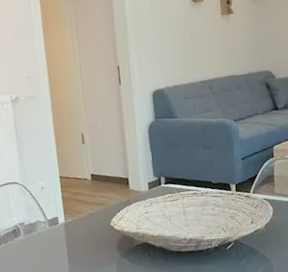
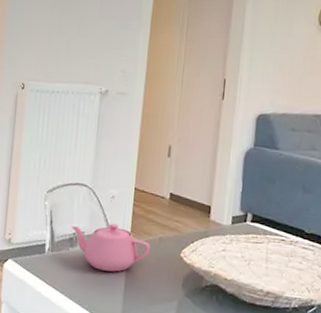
teapot: none [12,210,84,251] -> present [71,223,151,272]

